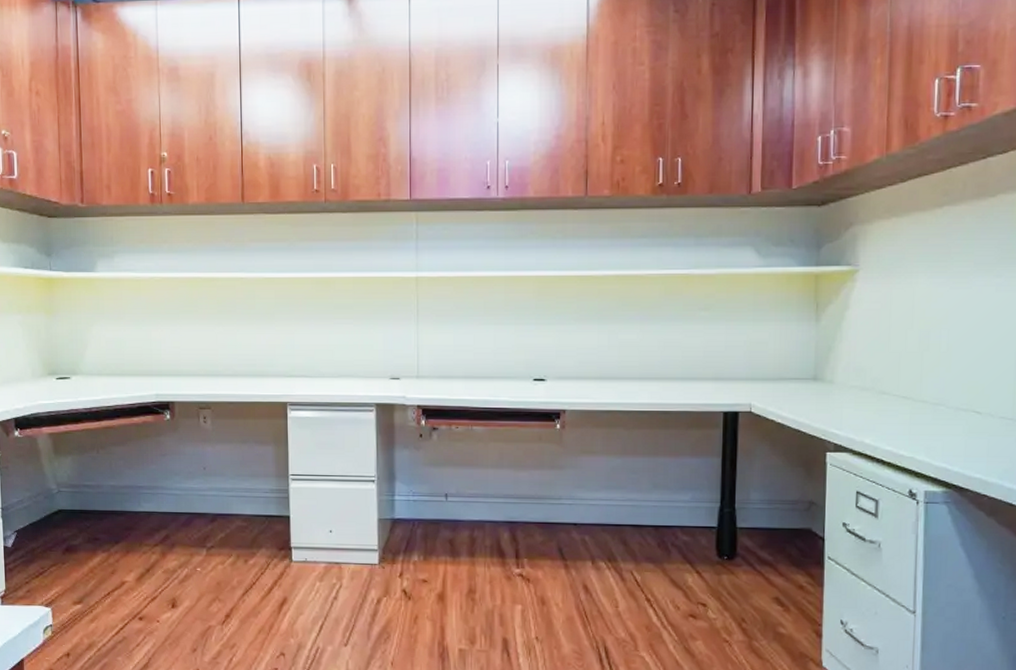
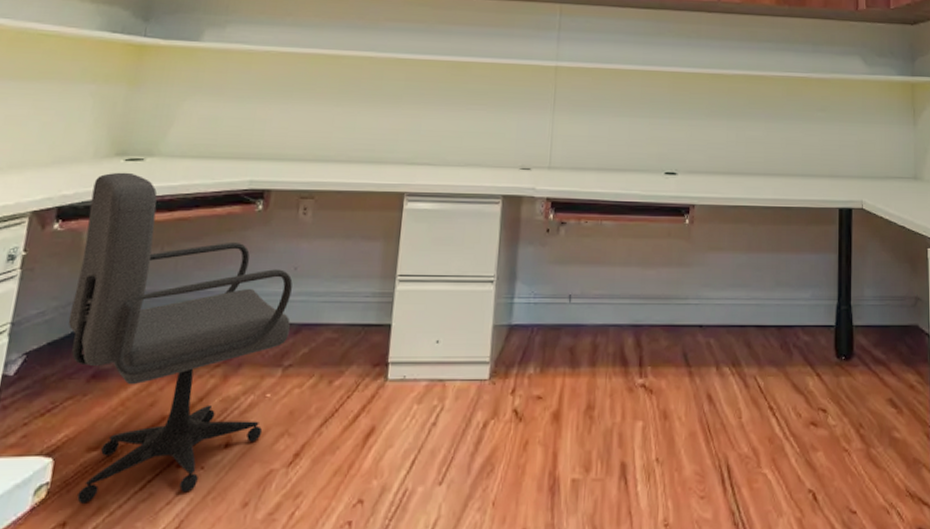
office chair: none [37,389,207,641] -> present [68,172,293,504]

